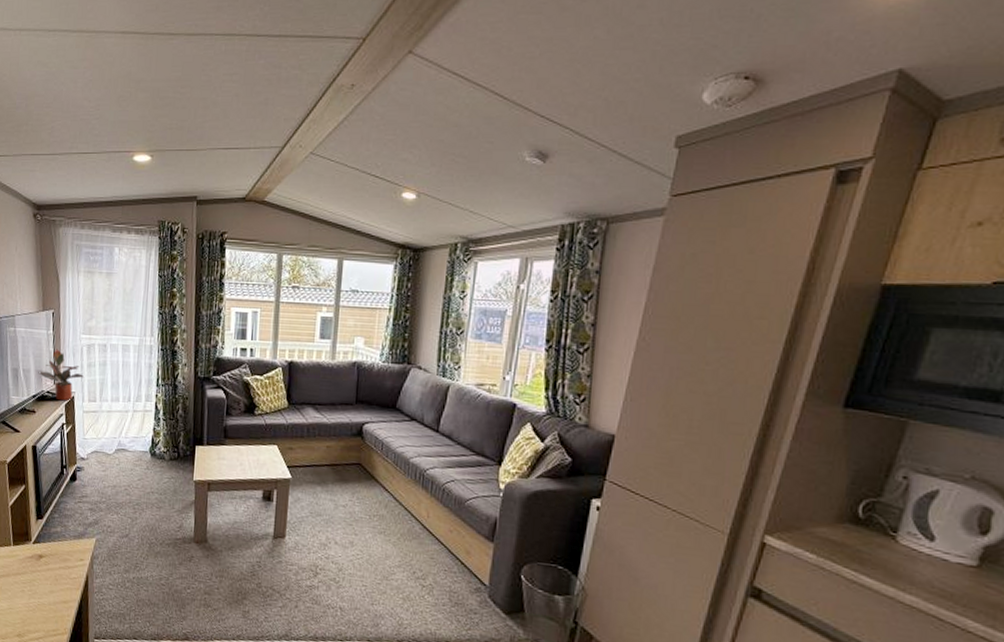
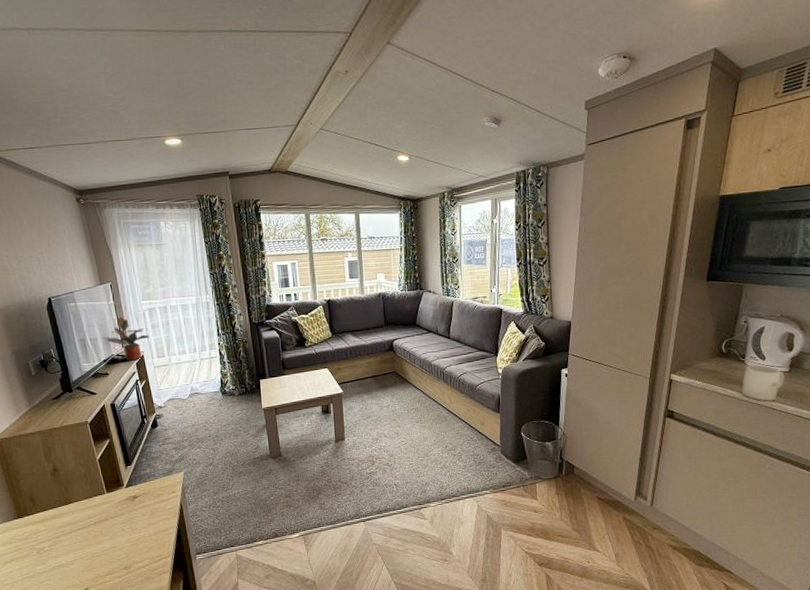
mug: none [885,544,968,608] -> present [742,364,784,402]

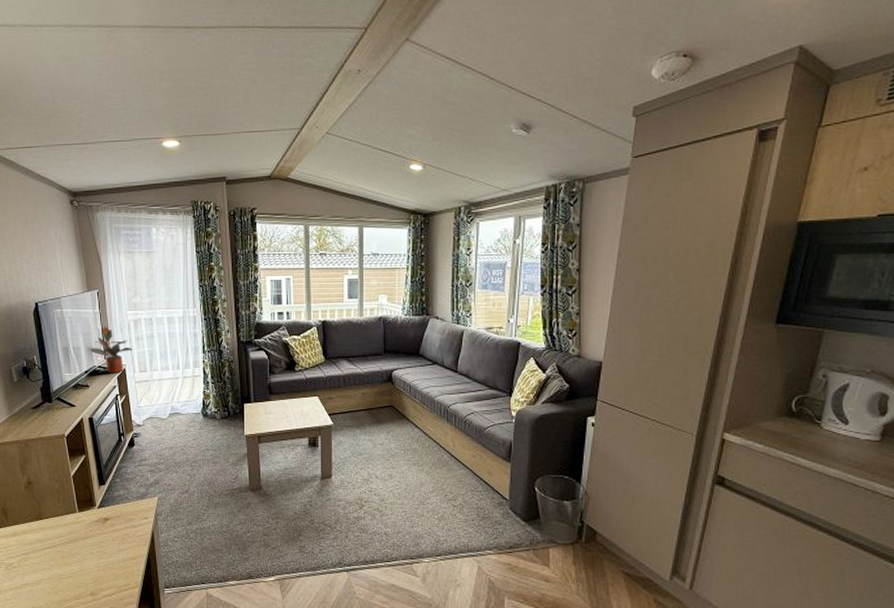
mug: present [742,364,784,402] -> none [815,429,873,477]

